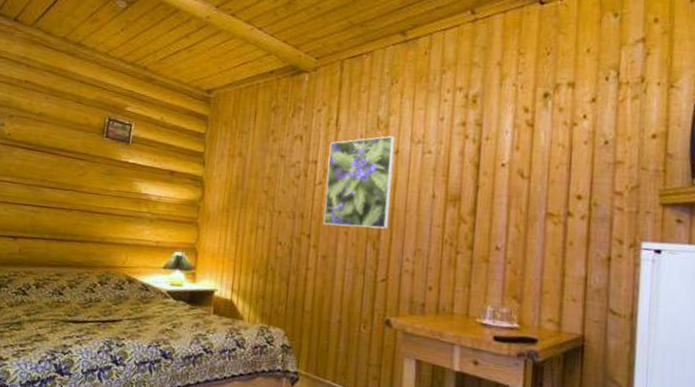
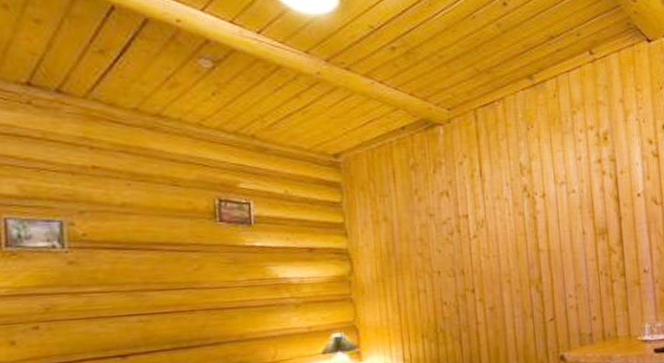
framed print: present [323,136,395,229] -> none [478,181,548,277]

